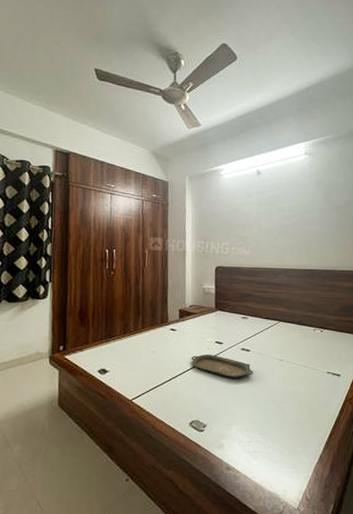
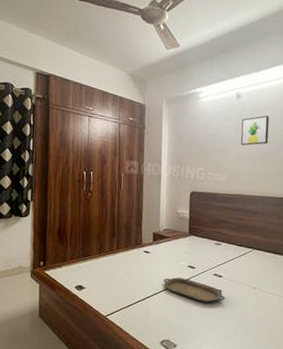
wall art: none [262,191,289,221] -> present [240,115,269,146]

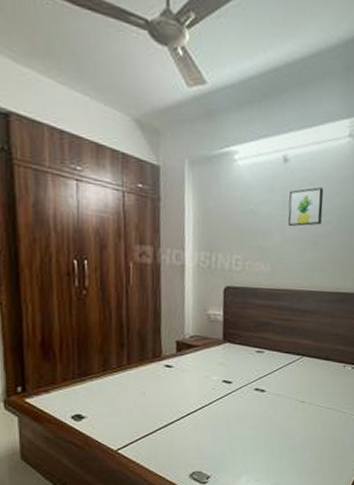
serving tray: present [163,277,225,304] -> none [192,396,269,424]

